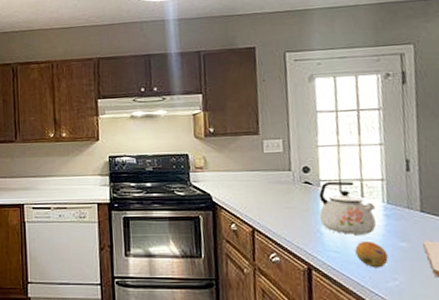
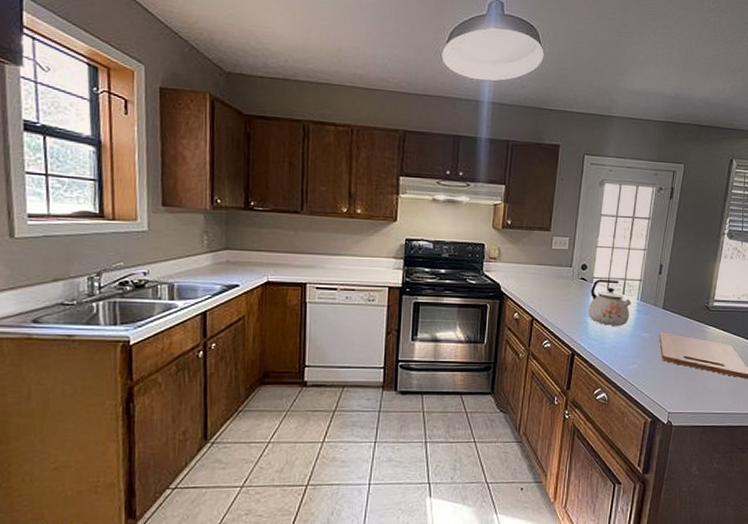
fruit: present [355,240,388,268] -> none [610,331,633,354]

